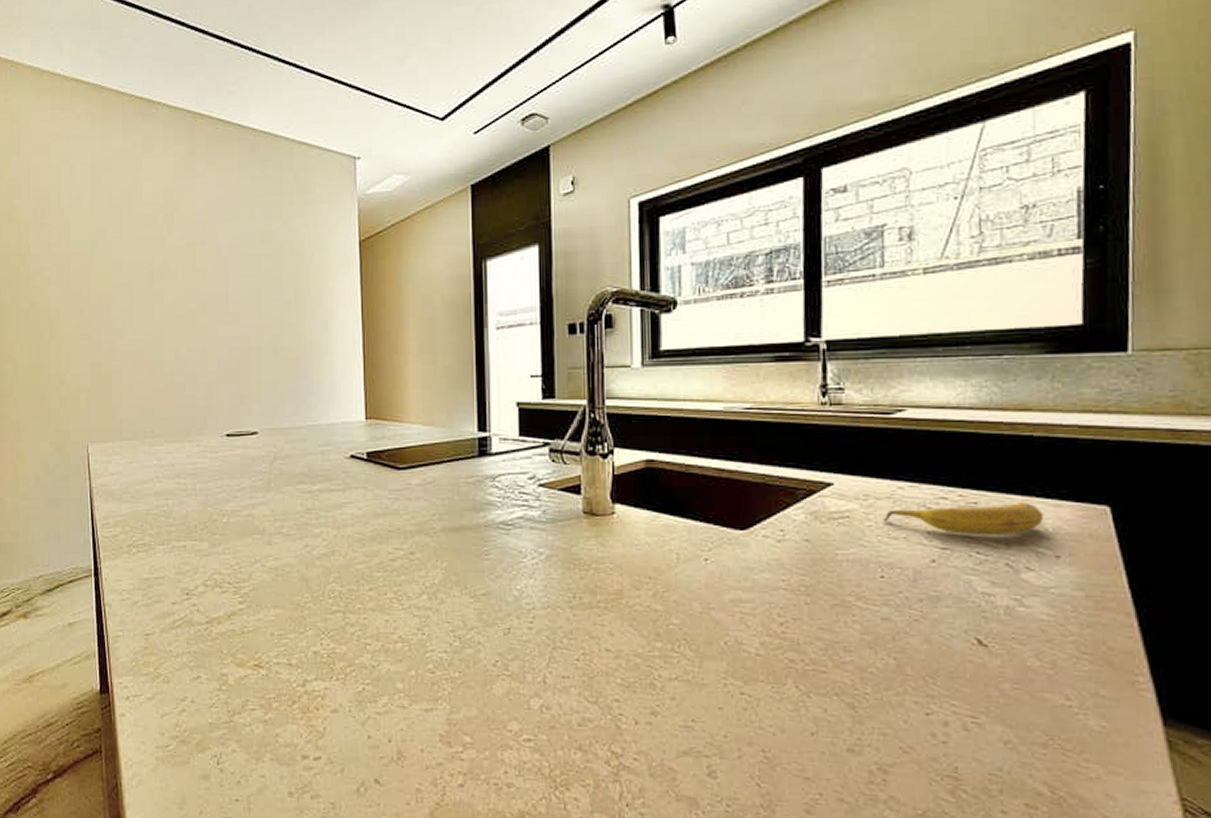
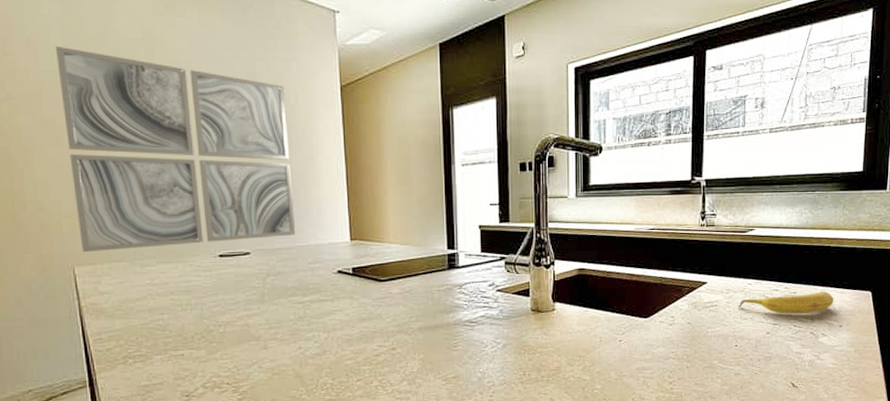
wall art: none [84,215,307,430] -> present [55,45,296,253]

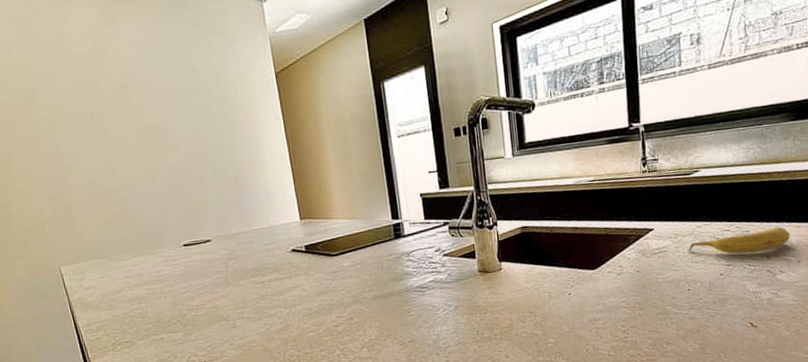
wall art: present [55,45,296,253] -> none [18,66,250,254]

